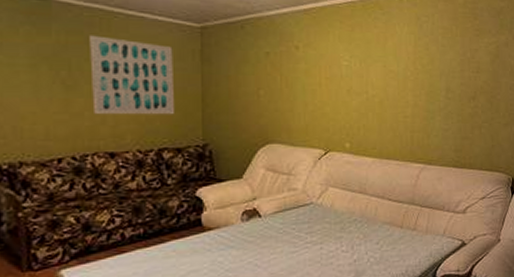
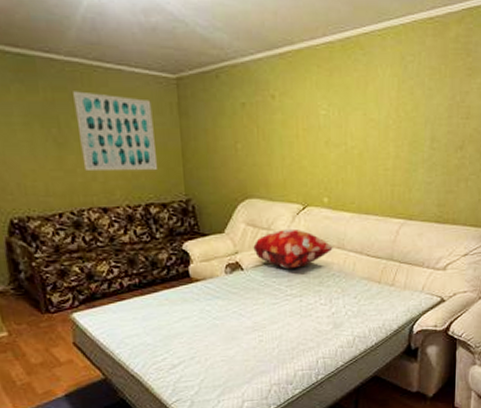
decorative pillow: none [273,173,355,215] -> present [253,228,333,269]

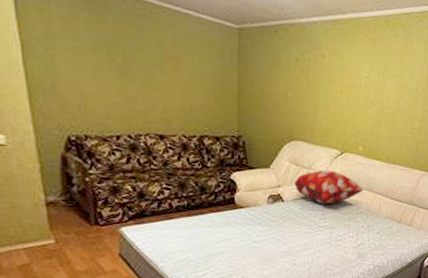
wall art: present [73,91,159,172] -> none [141,27,215,107]

